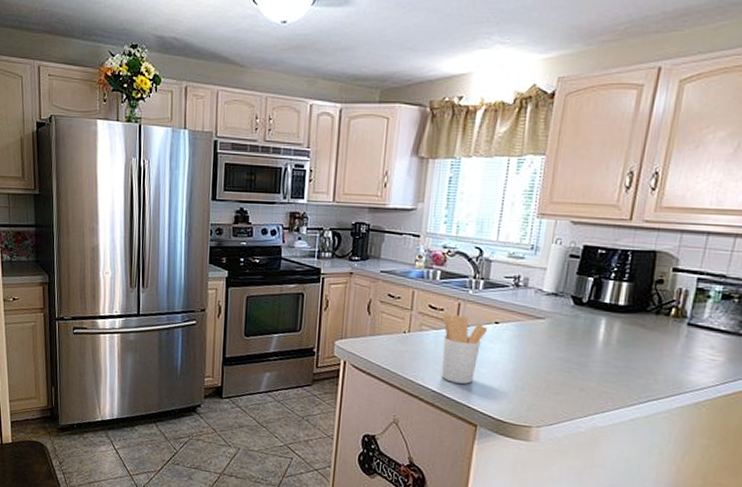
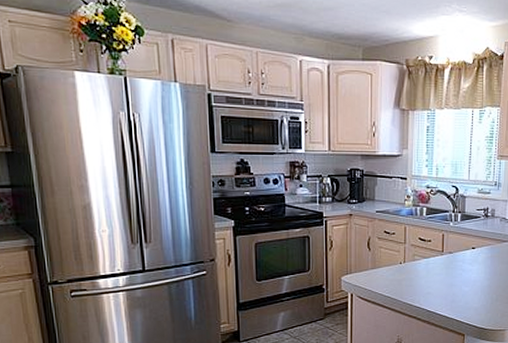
utensil holder: present [441,314,488,384] -> none [430,244,467,302]

